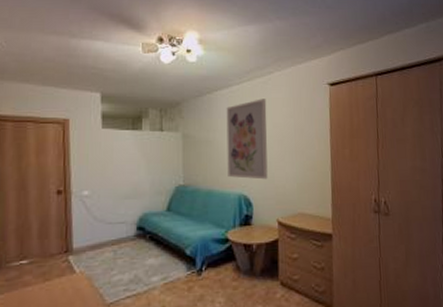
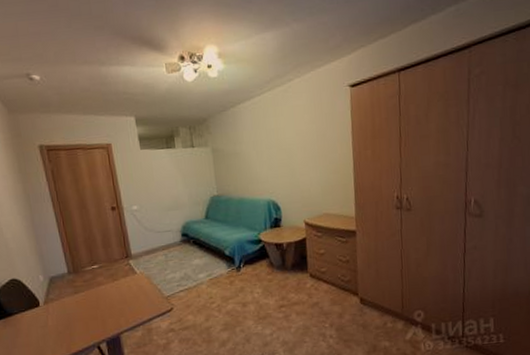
wall art: present [226,99,268,180] -> none [250,107,294,186]

